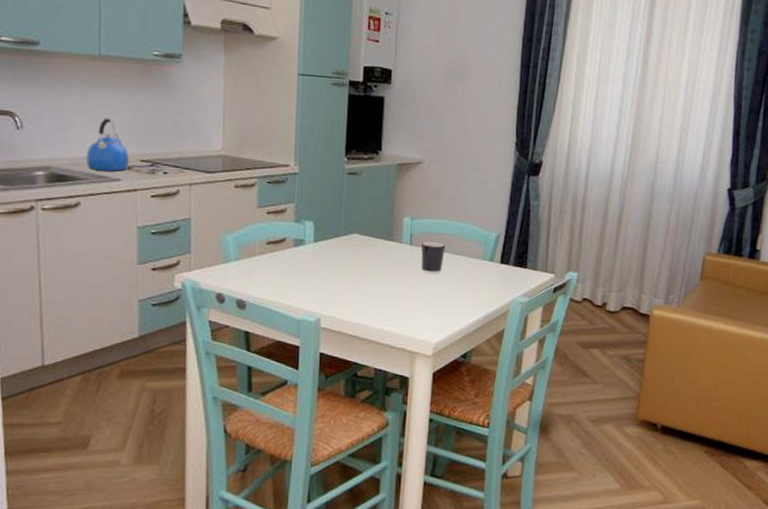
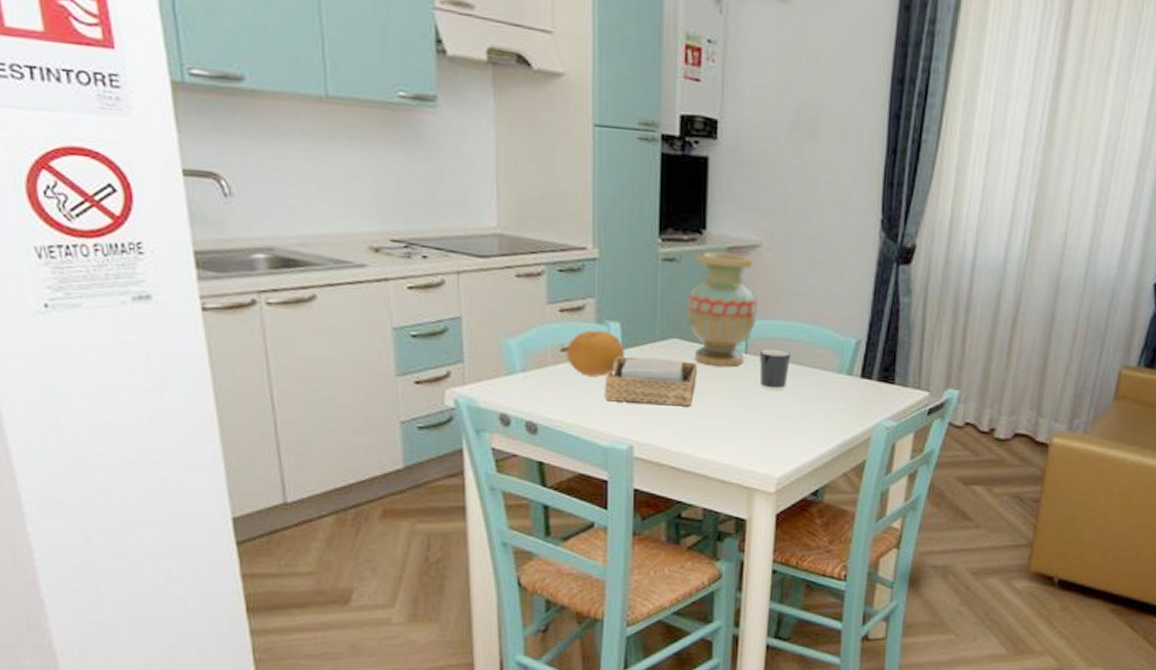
kettle: present [85,118,129,172] -> none [318,182,376,255]
fruit: none [270,228,316,264] -> present [566,330,624,377]
napkin holder: none [299,248,373,287] -> present [604,357,698,407]
vase: none [364,167,420,256] -> present [686,251,758,367]

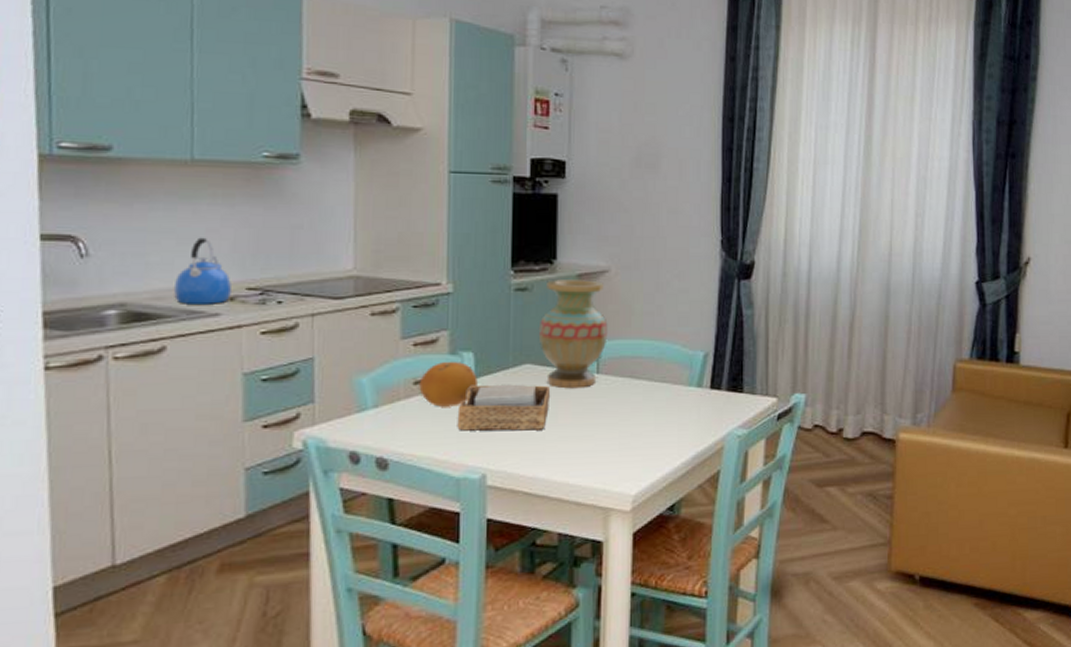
kettle: none [318,182,376,255] -> present [173,237,231,304]
mug: present [759,348,791,391] -> none [611,367,641,408]

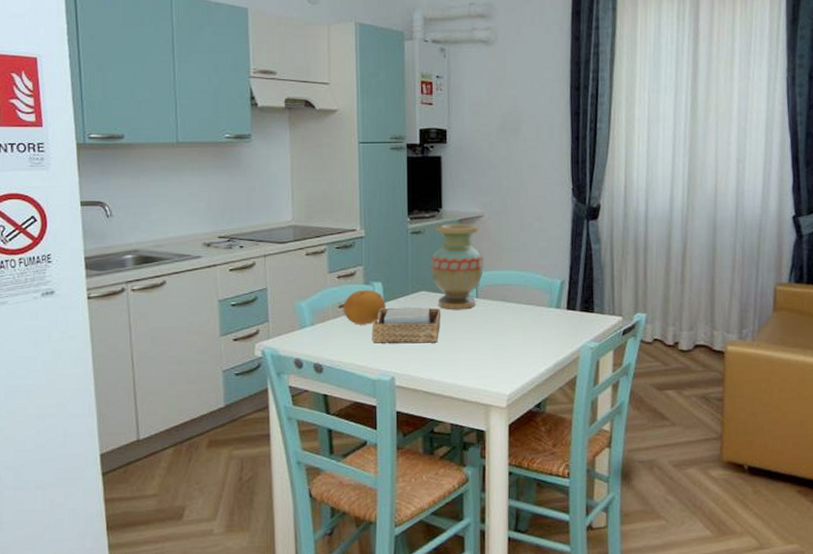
kettle: present [173,237,231,304] -> none [169,200,208,250]

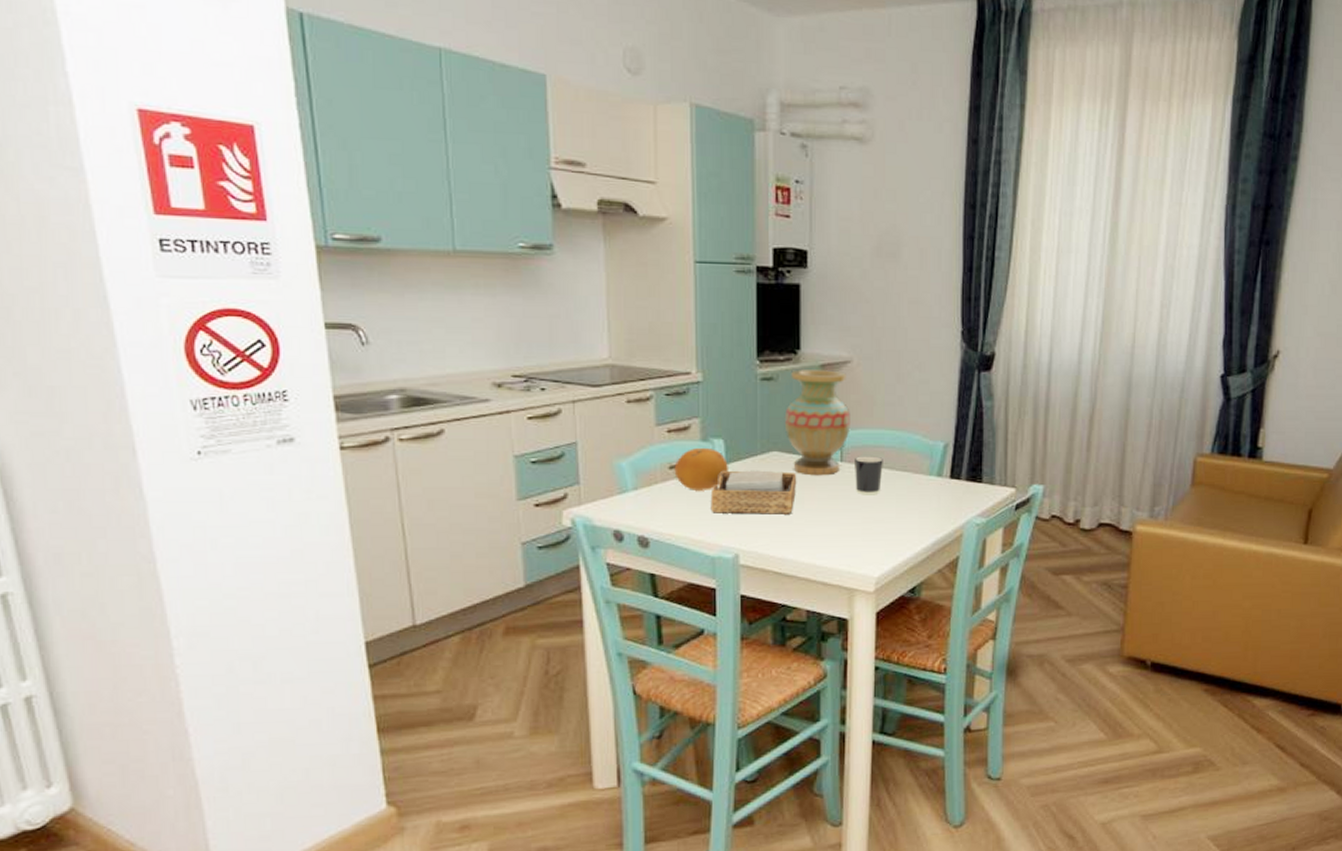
mug: none [488,292,511,326] -> present [855,456,883,495]

